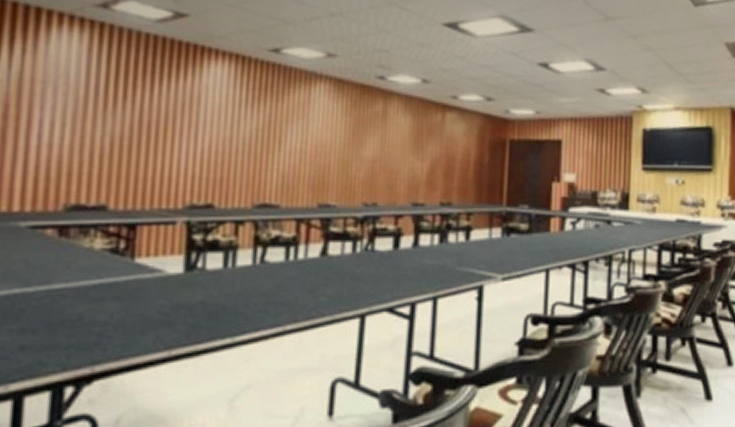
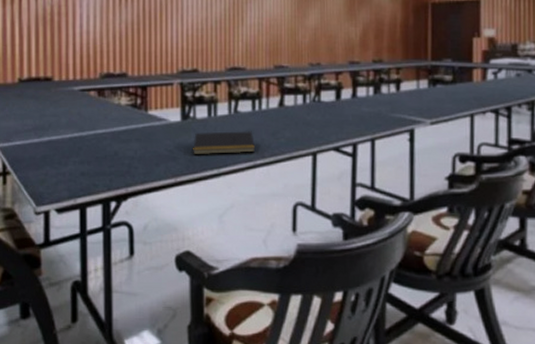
notepad: none [198,287,285,319] -> present [193,131,255,155]

